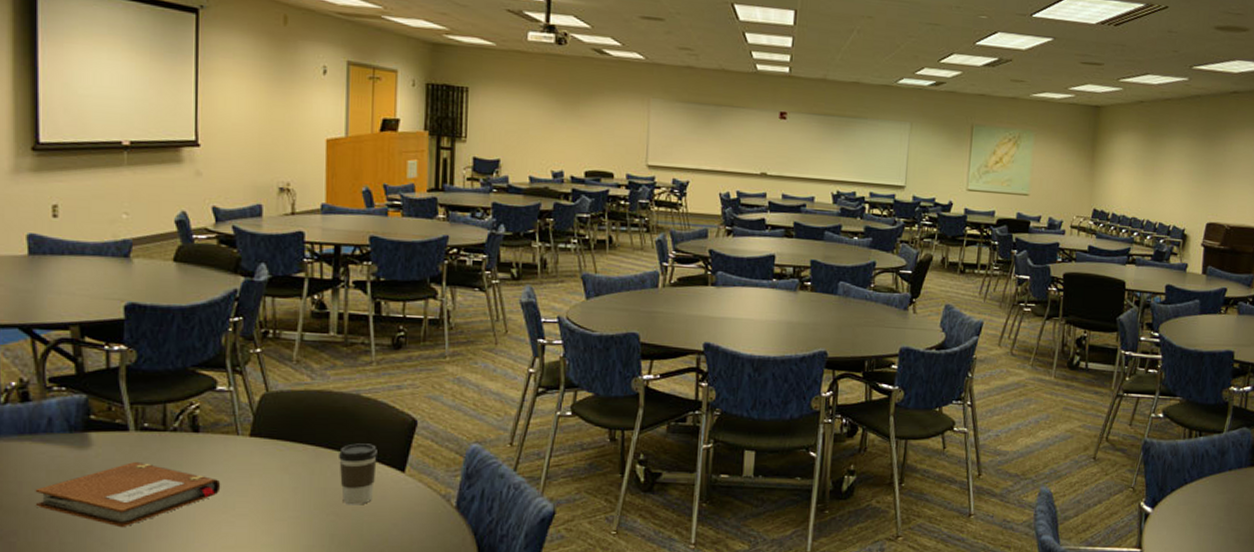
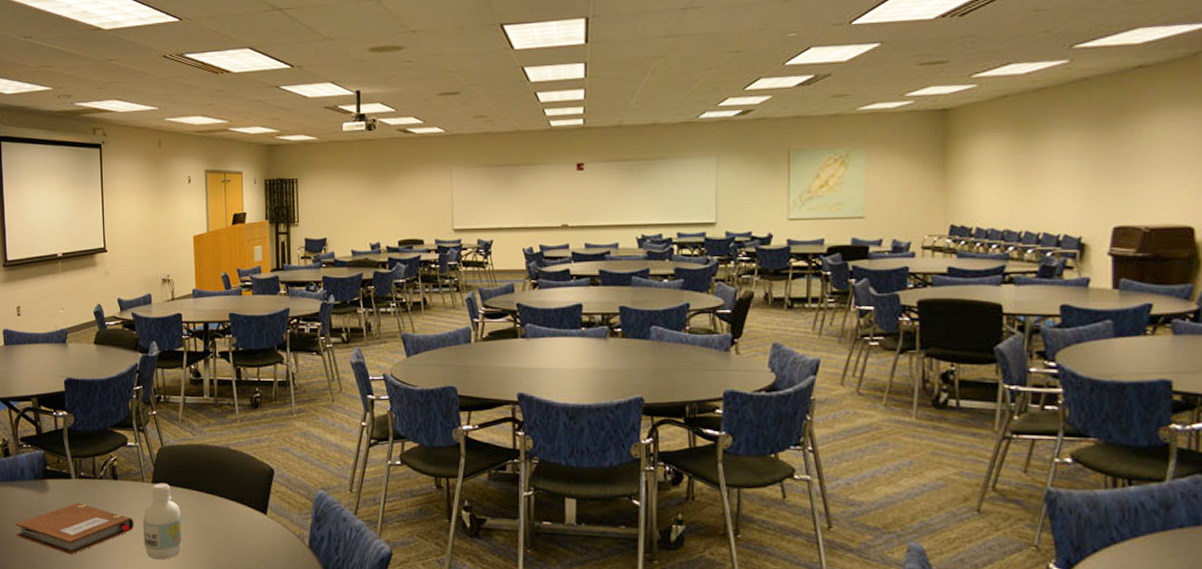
bottle: none [234,436,290,530] -> present [143,483,183,560]
coffee cup: present [339,443,377,505] -> none [216,489,245,542]

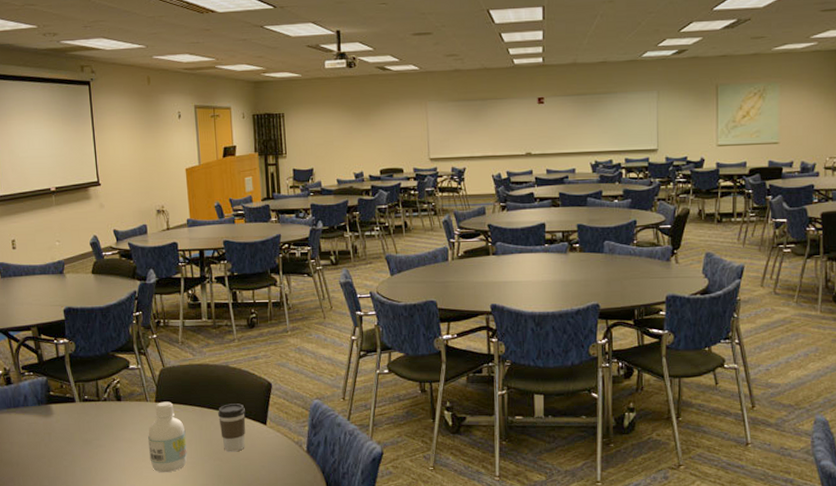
notebook: present [15,502,134,555] -> none [21,424,140,474]
coffee cup: none [216,489,245,542] -> present [218,403,246,452]

